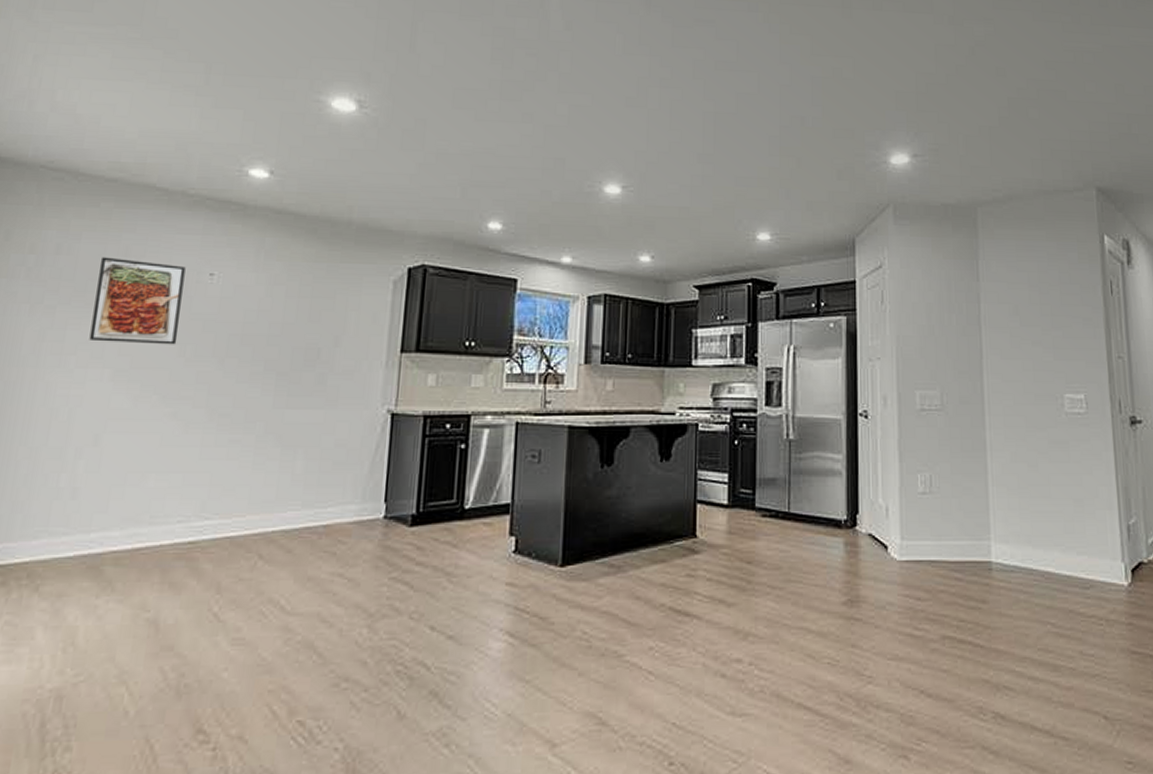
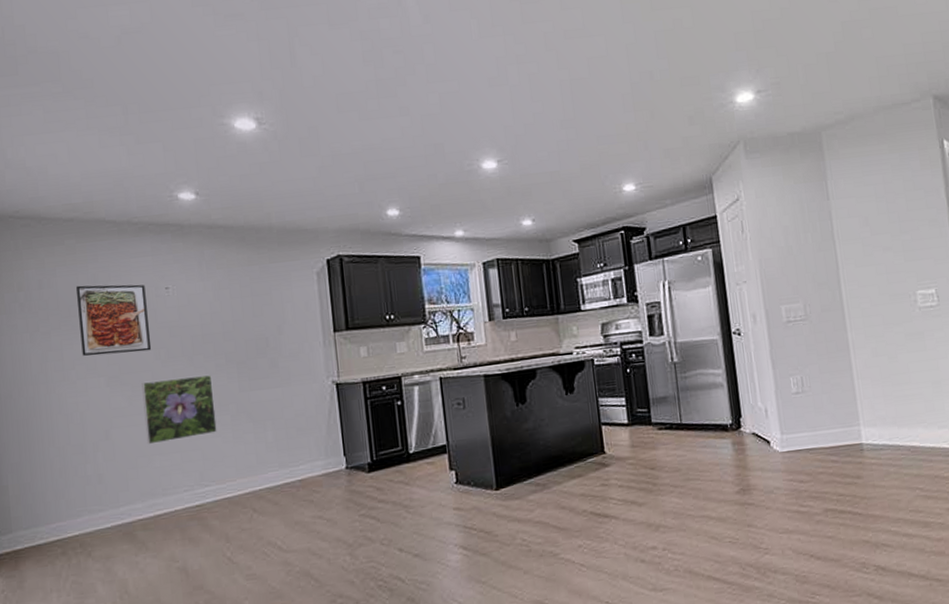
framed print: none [144,381,243,459] -> present [141,375,217,445]

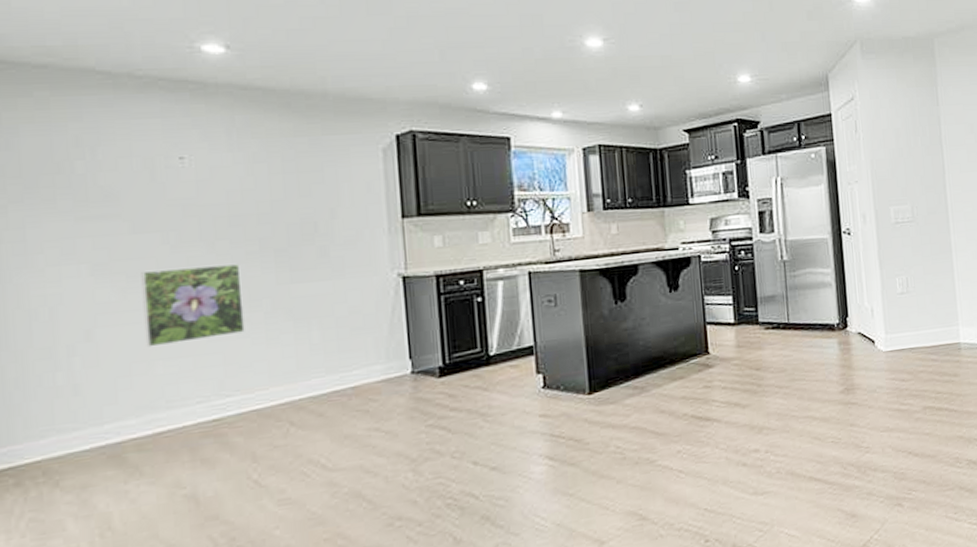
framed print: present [75,284,152,356] -> none [47,149,157,238]

